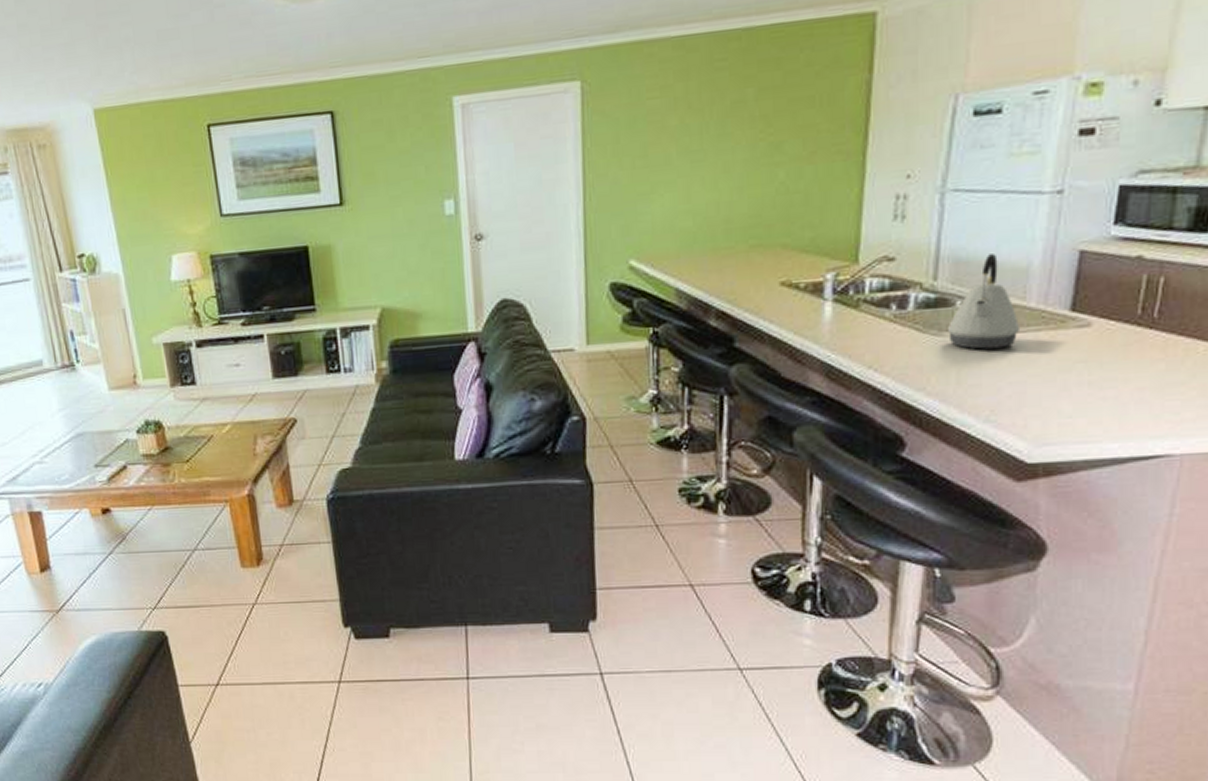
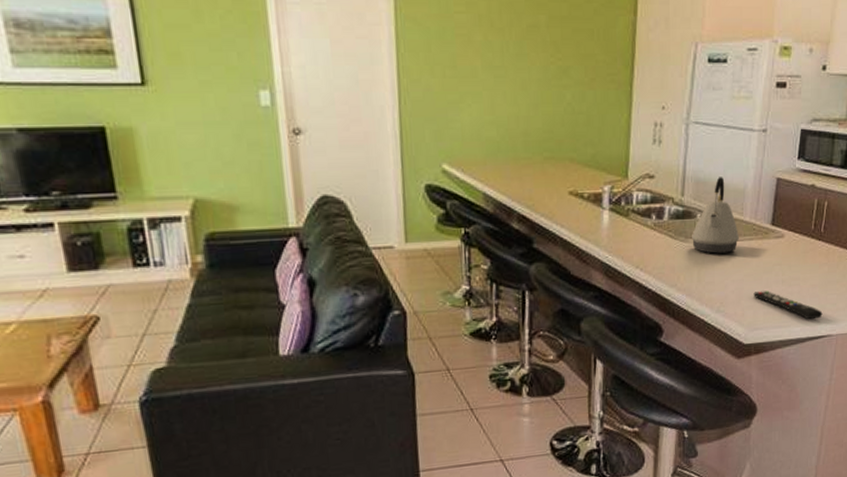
remote control: none [1042,395,1157,434] -> present [754,291,823,320]

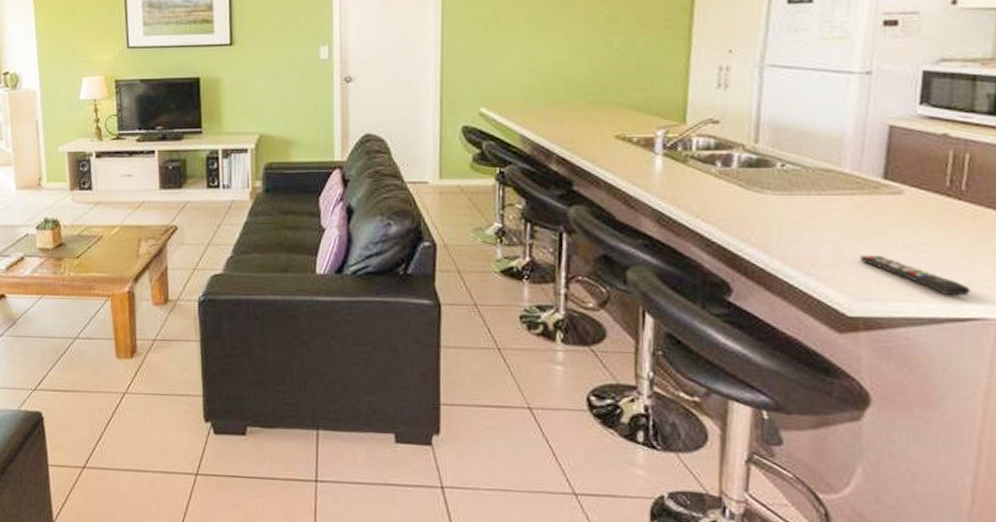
kettle: present [692,177,740,254] -> none [770,123,837,208]

